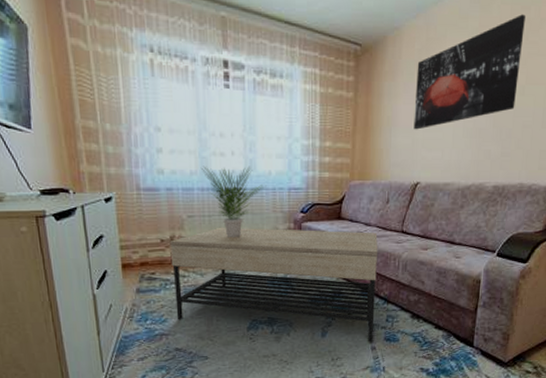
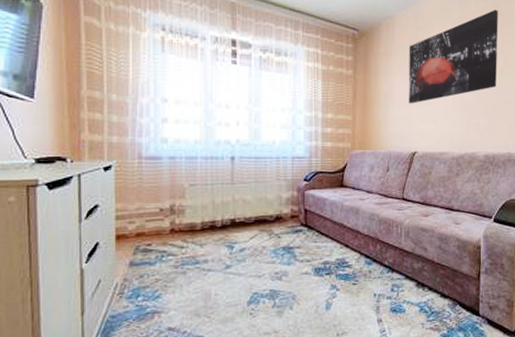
coffee table: present [169,227,378,342] -> none [169,195,381,314]
potted plant: present [202,166,266,238] -> none [206,135,270,207]

